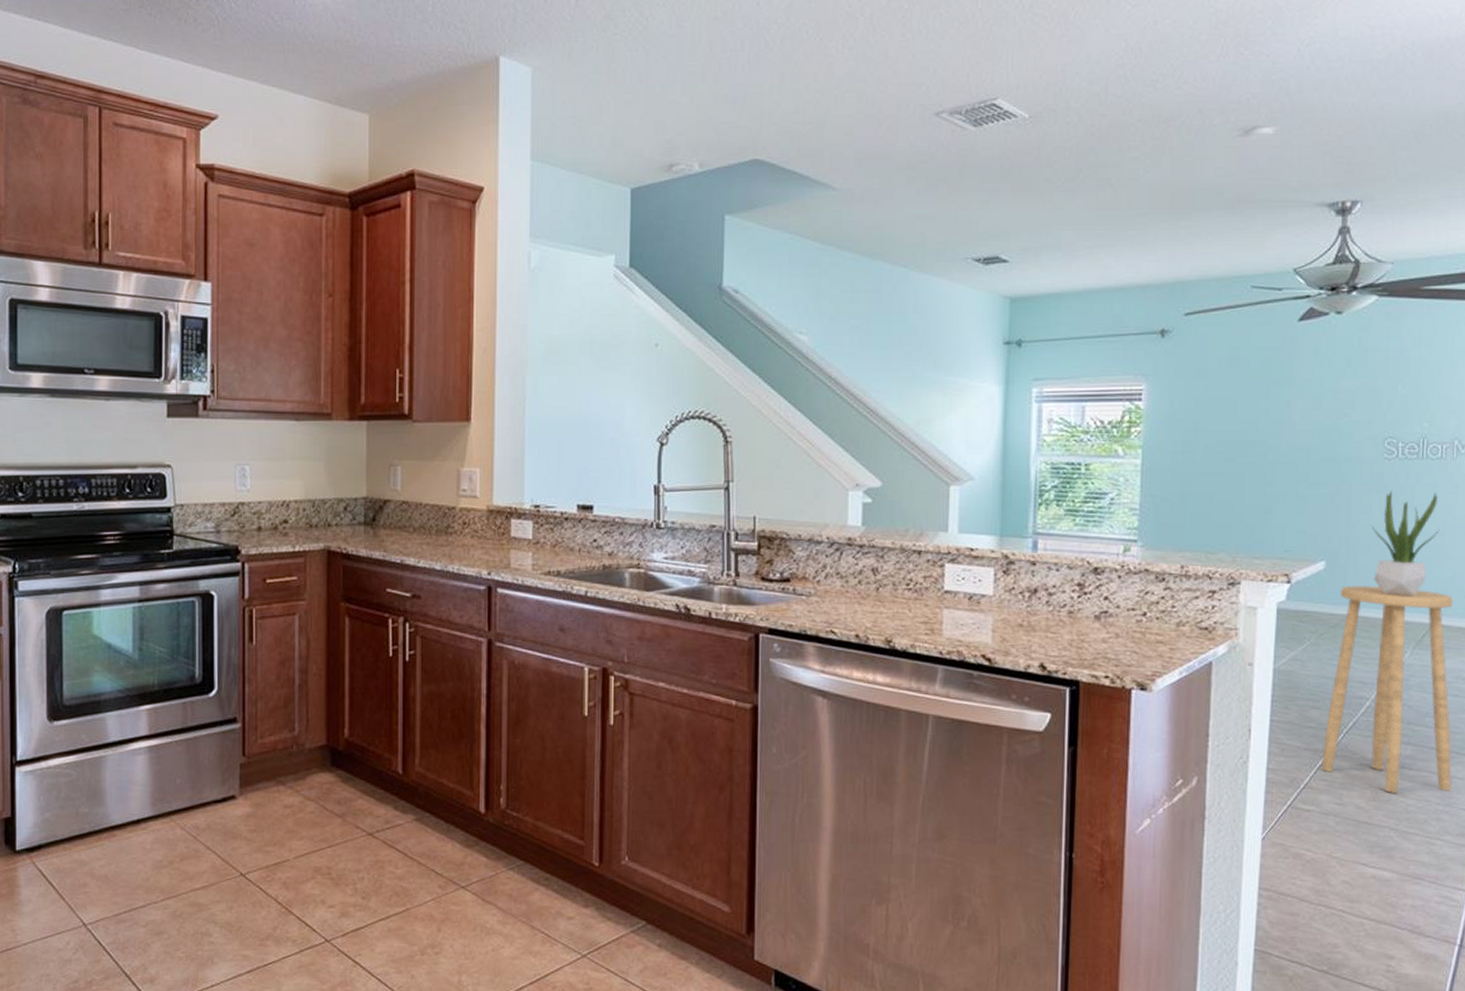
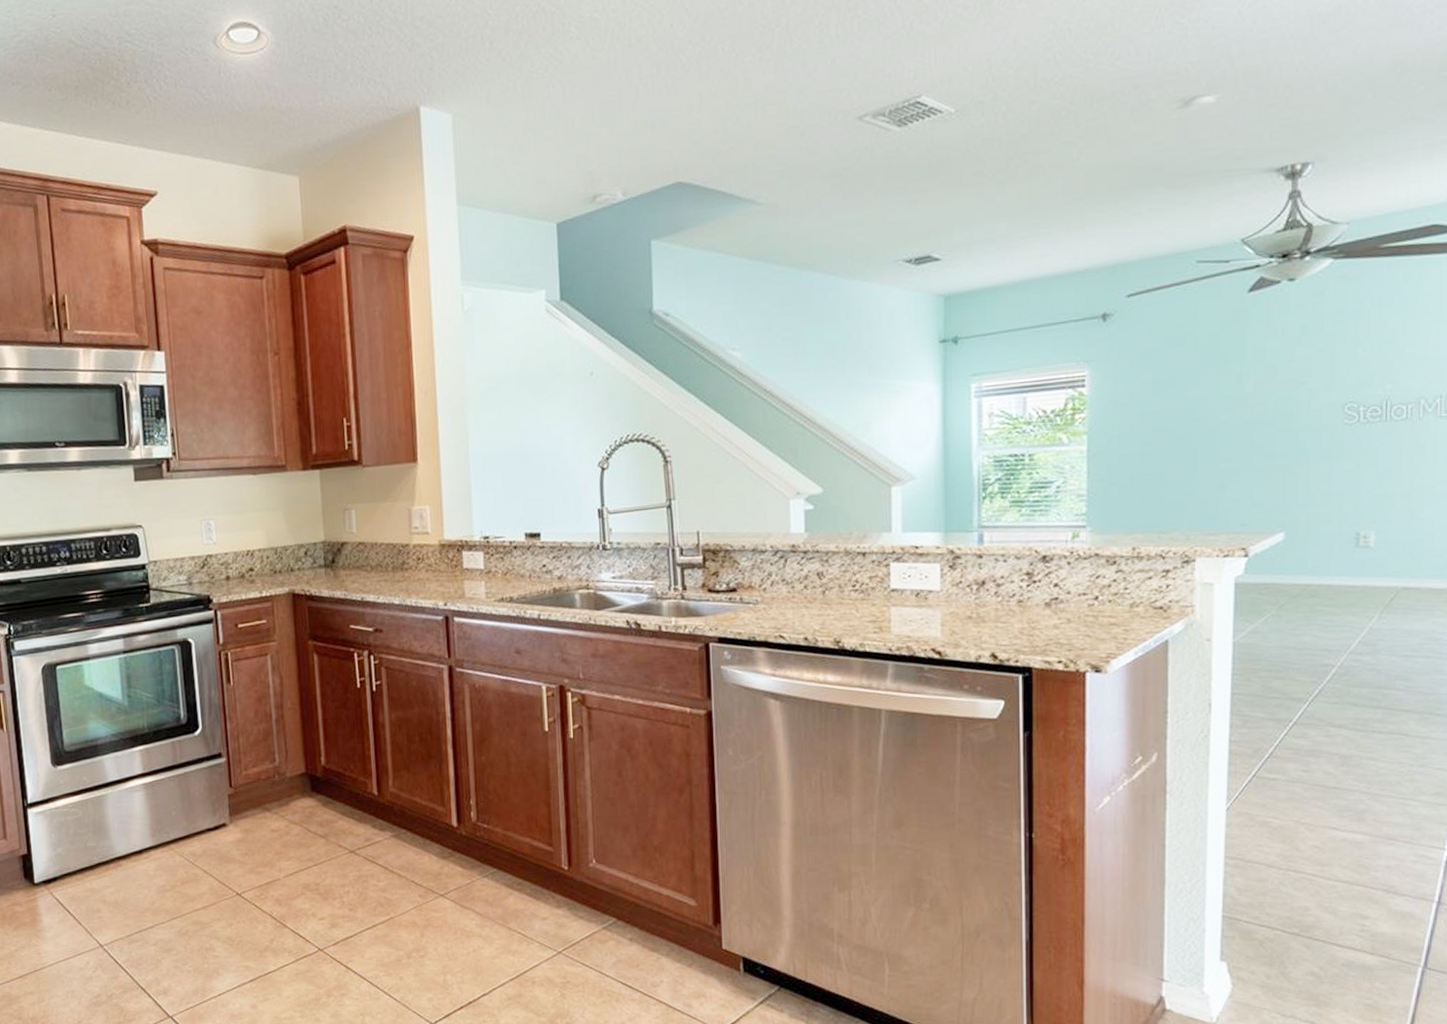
stool: present [1321,585,1453,793] -> none [1286,553,1426,757]
potted plant: present [1372,490,1440,596] -> none [1333,453,1407,561]

